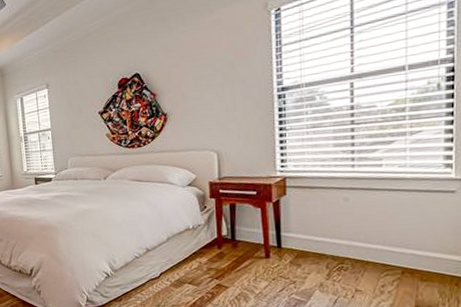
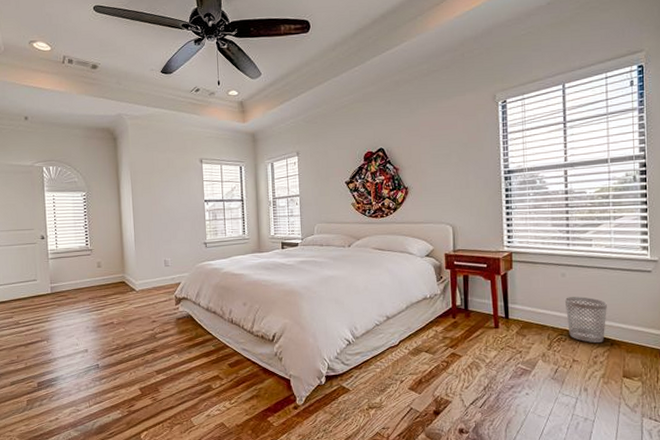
wastebasket: none [347,222,398,272] -> present [564,296,607,344]

